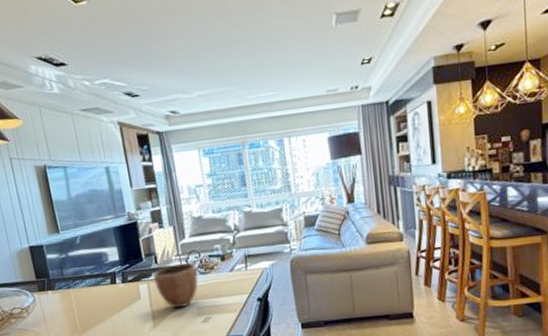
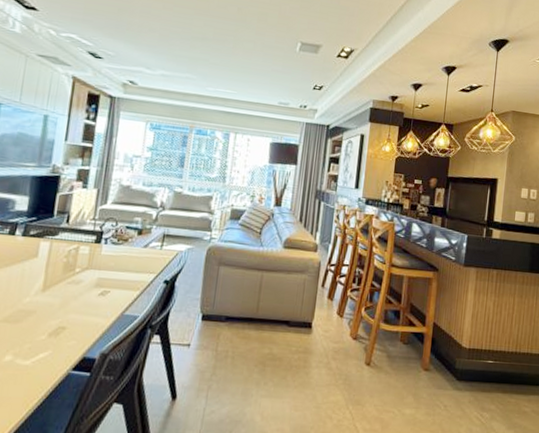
decorative bowl: present [153,262,198,308] -> none [59,228,110,276]

